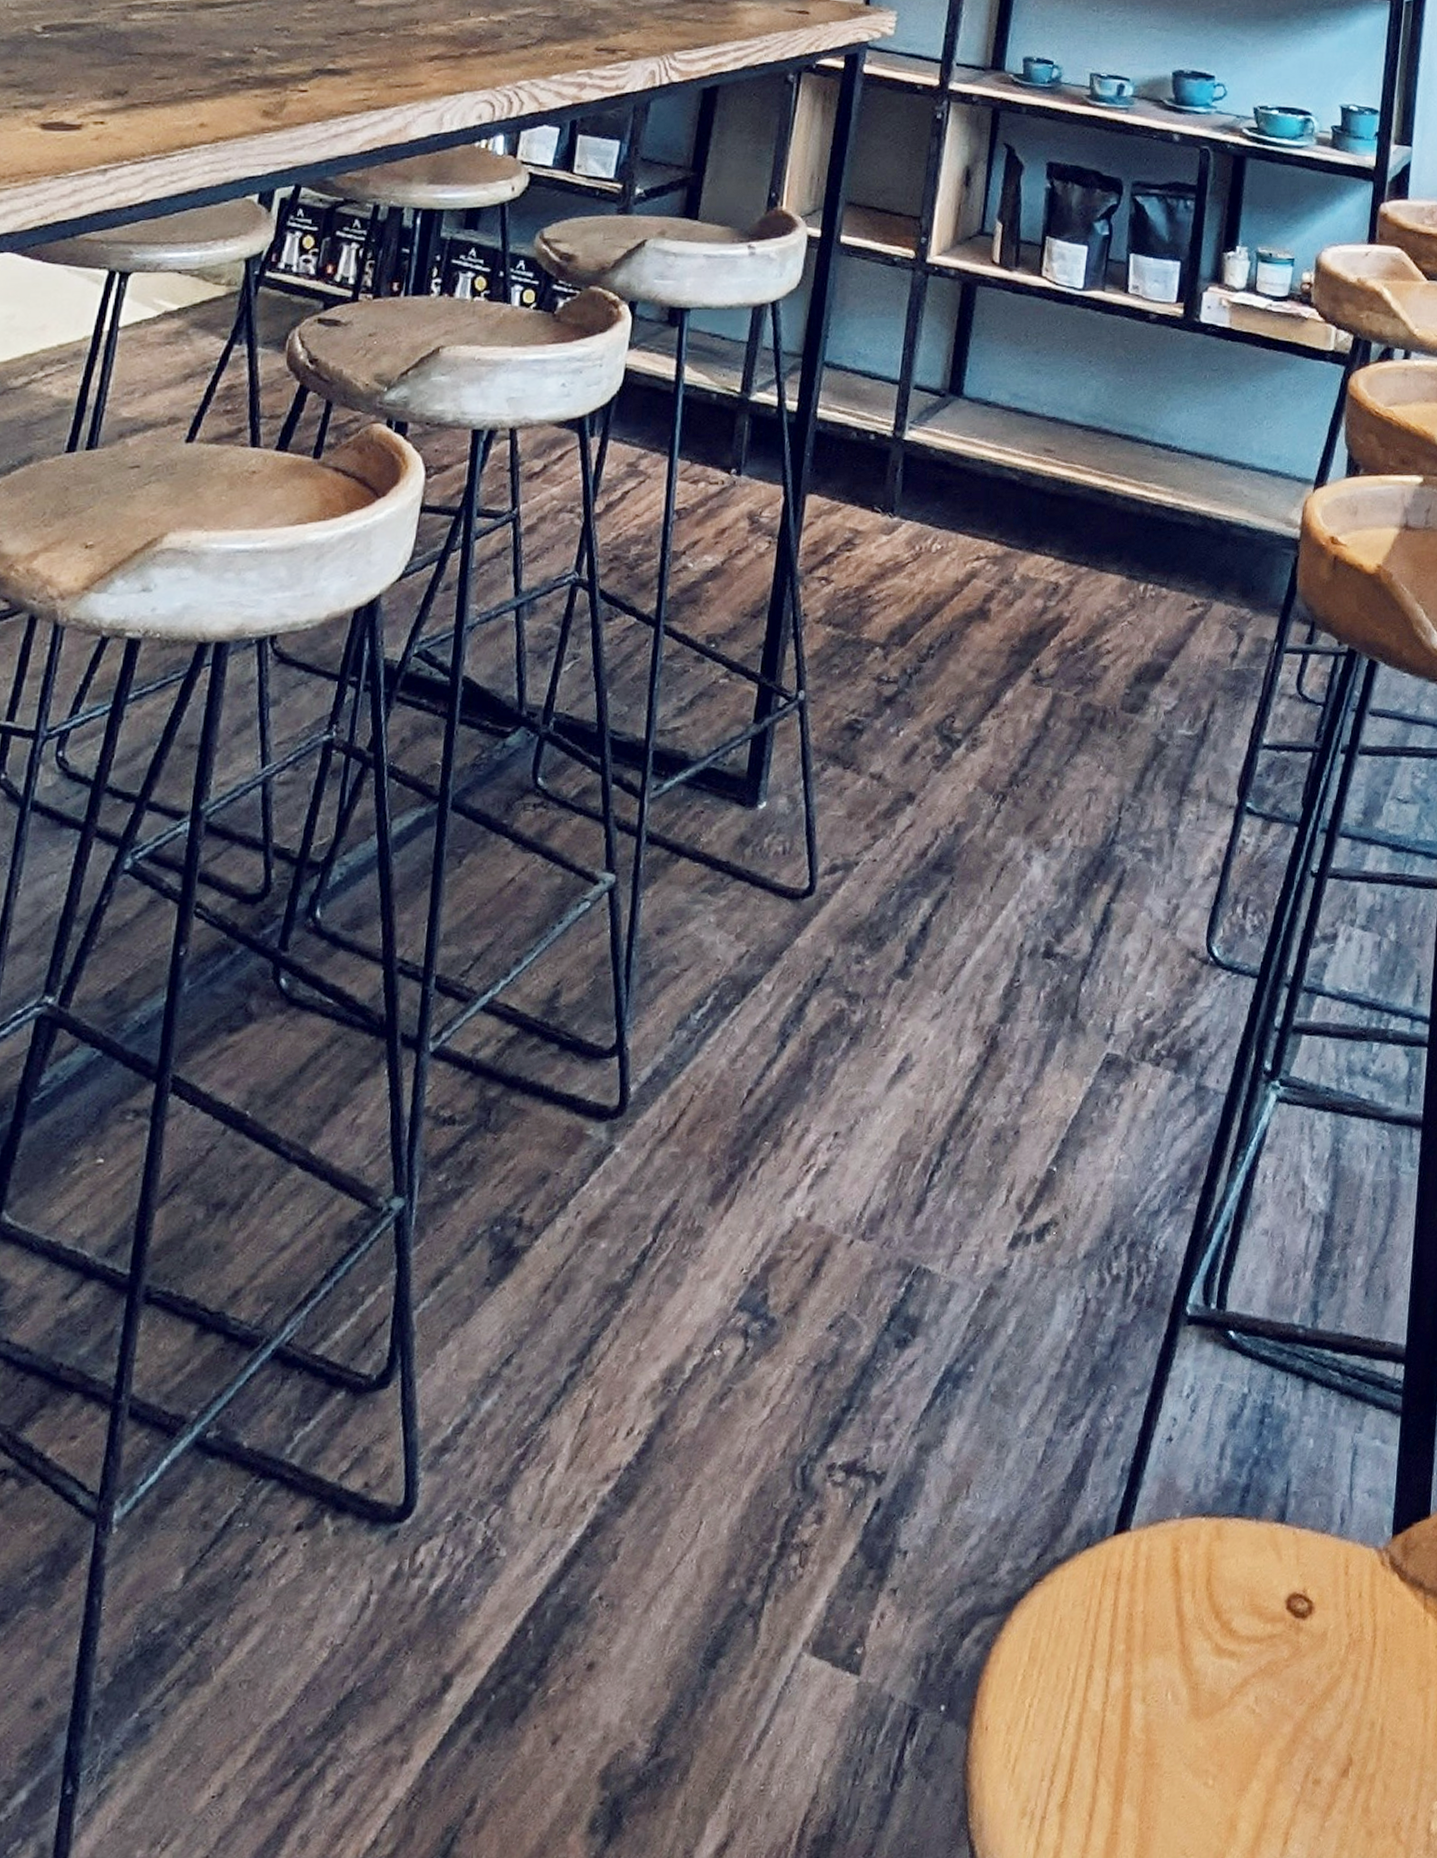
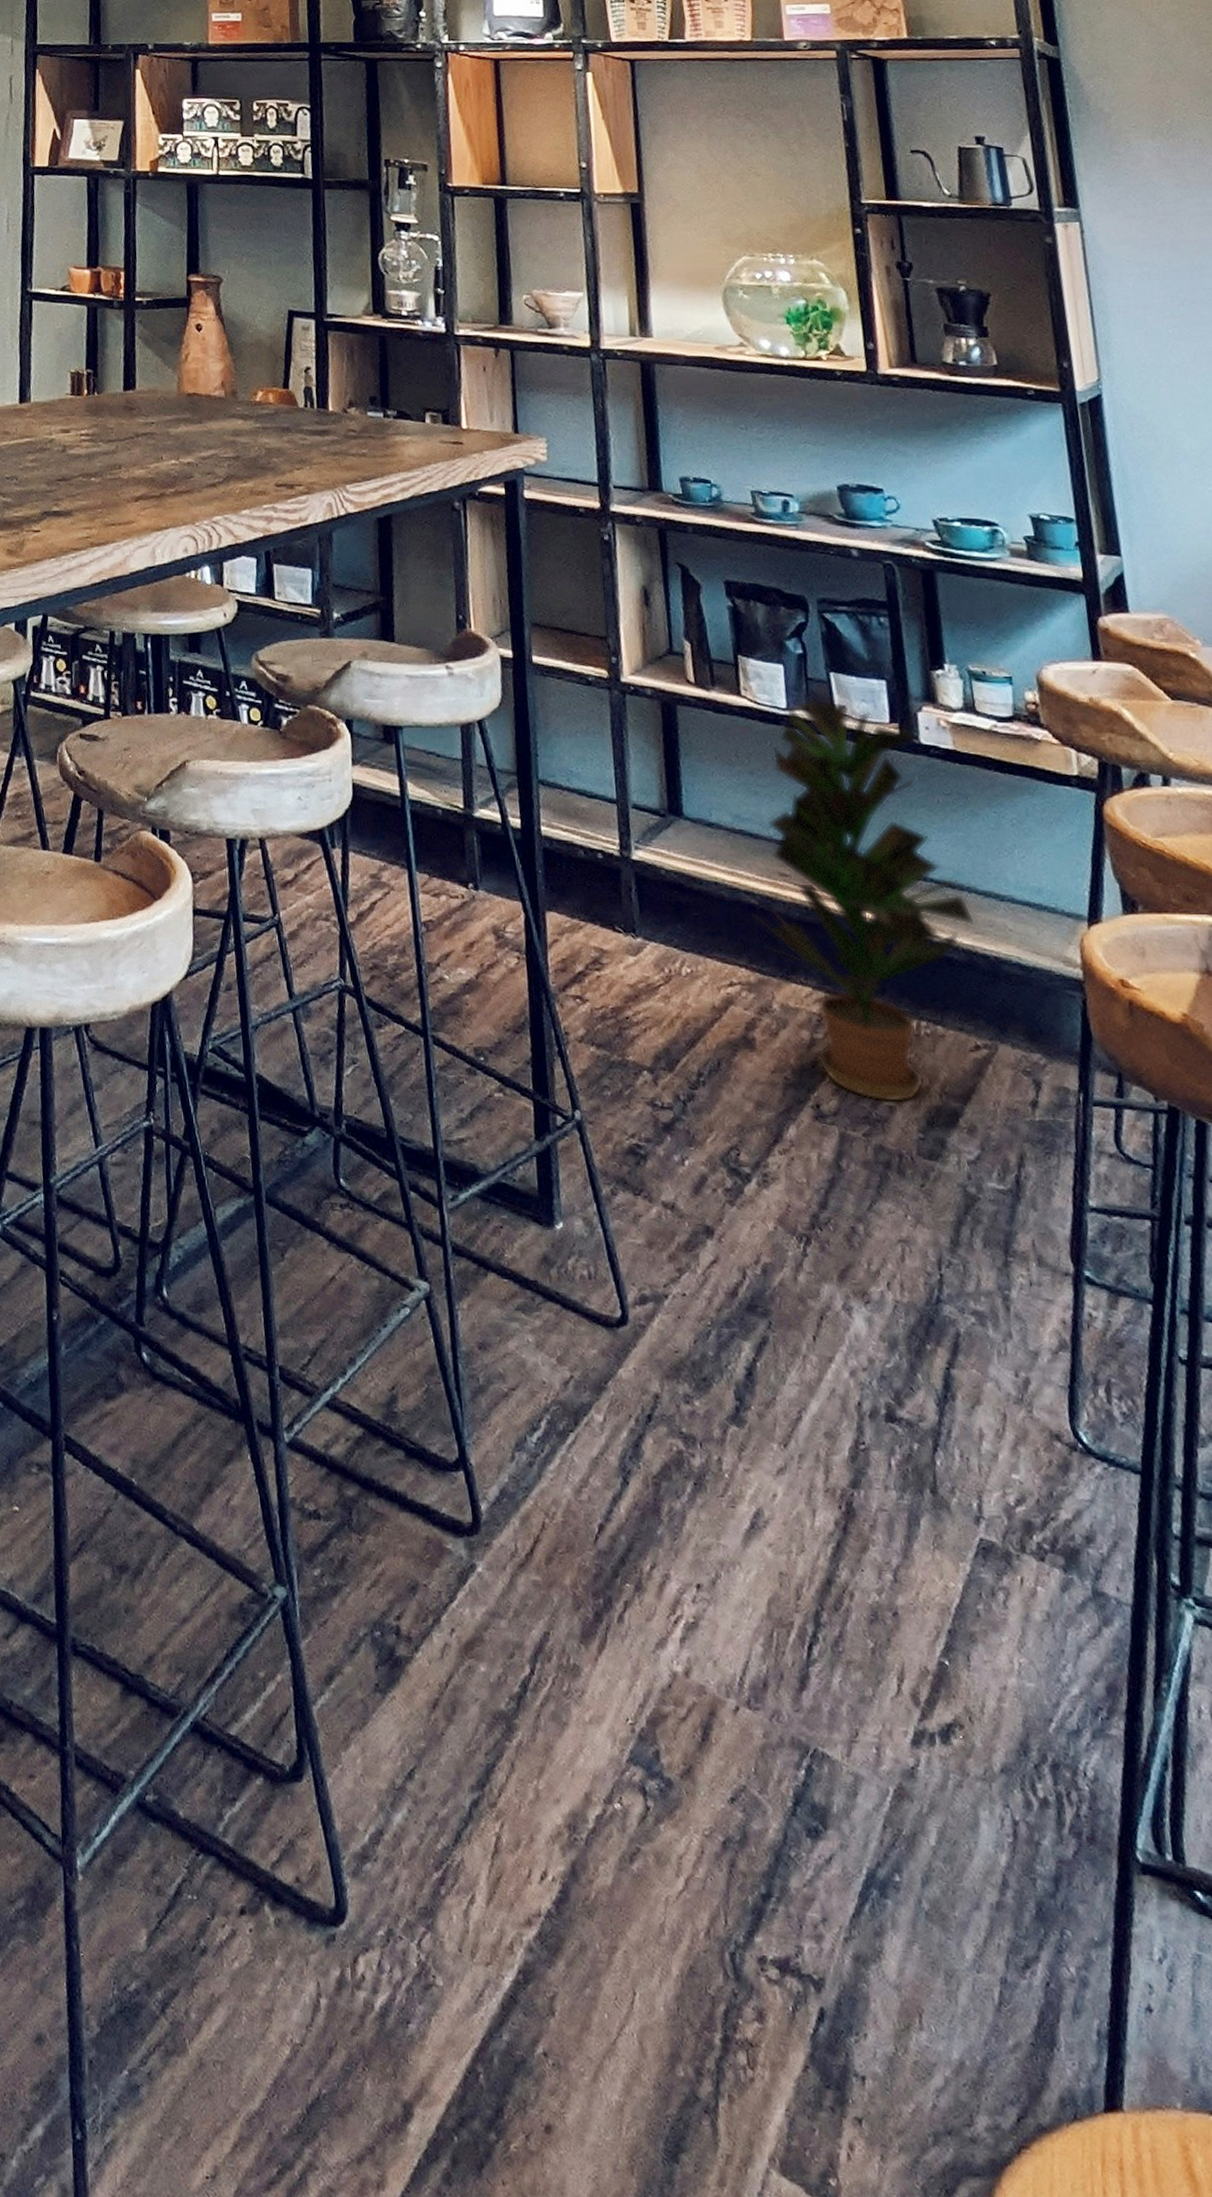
potted plant: none [1011,278,1216,663] -> present [752,698,976,1103]

